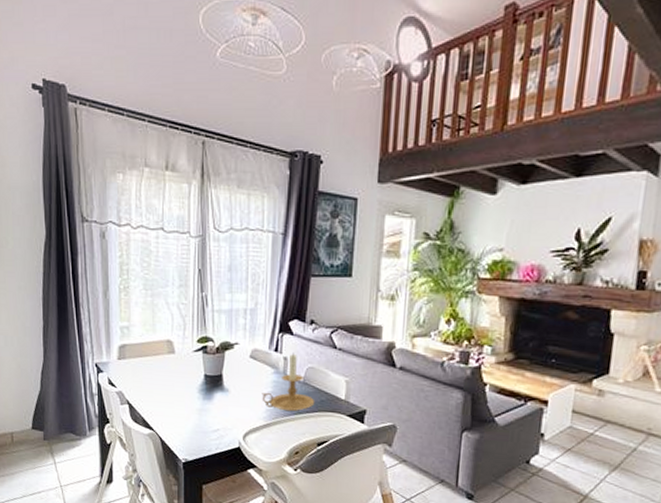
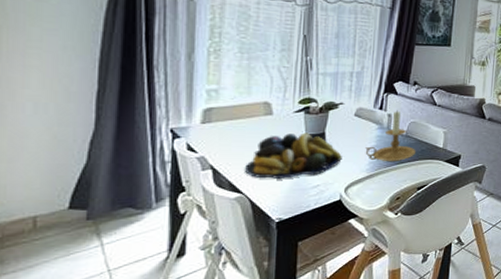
fruit bowl: none [153,373,239,420] -> present [244,132,342,179]

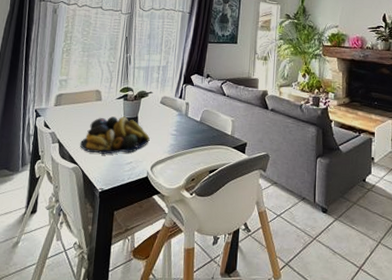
candle holder: present [365,110,416,162] -> none [167,99,209,146]

